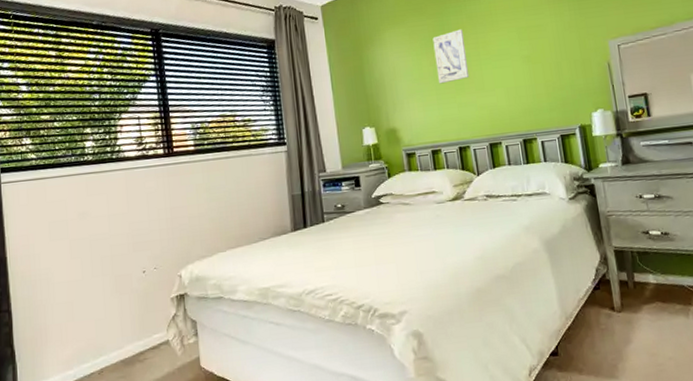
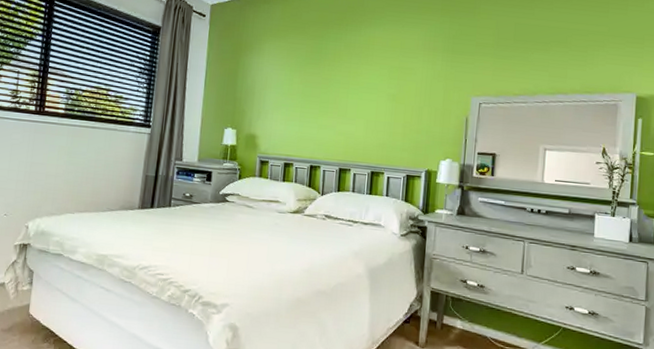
wall art: present [432,29,470,84] -> none [304,55,338,104]

